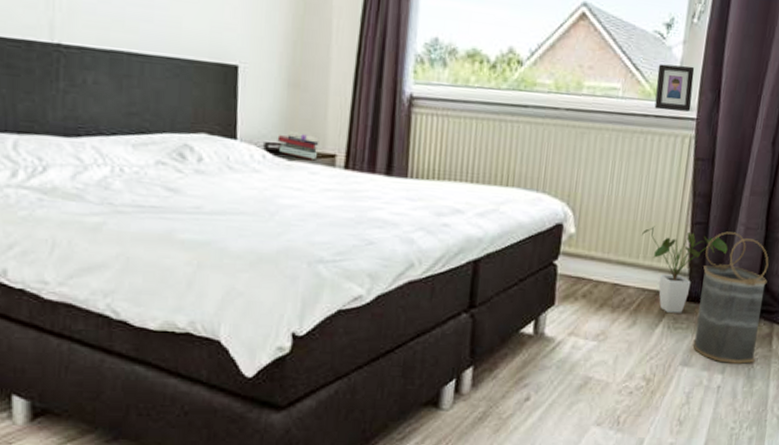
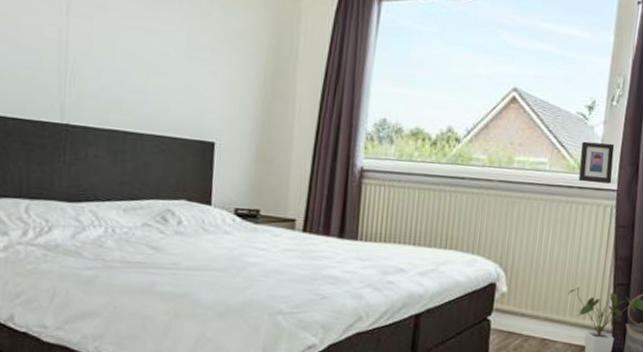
books: present [277,130,320,161] -> none [245,198,282,224]

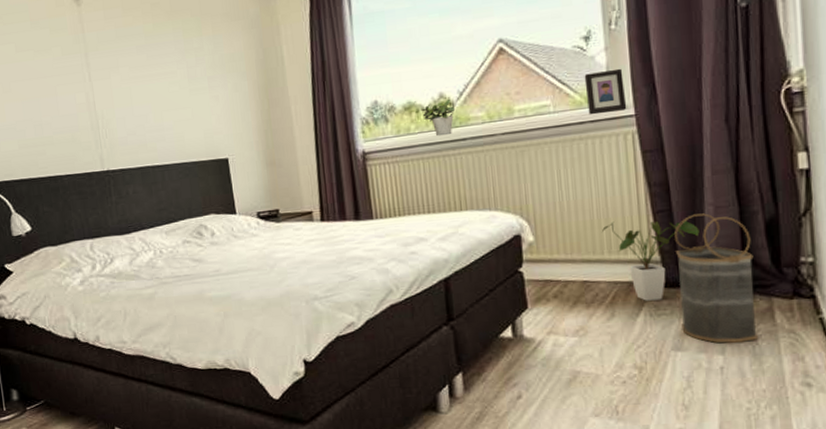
potted plant: none [427,134,461,171] -> present [420,98,456,137]

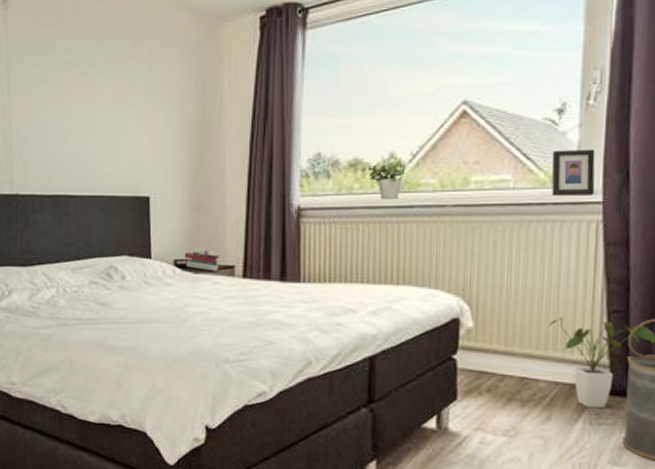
books: none [265,198,298,220] -> present [184,247,220,272]

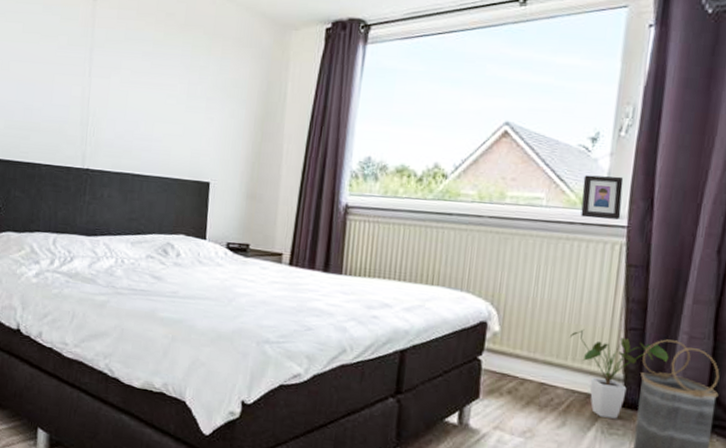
books: present [184,247,220,272] -> none [236,233,270,258]
potted plant: present [367,160,406,200] -> none [412,170,448,207]

